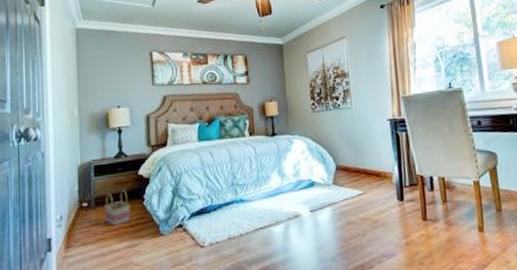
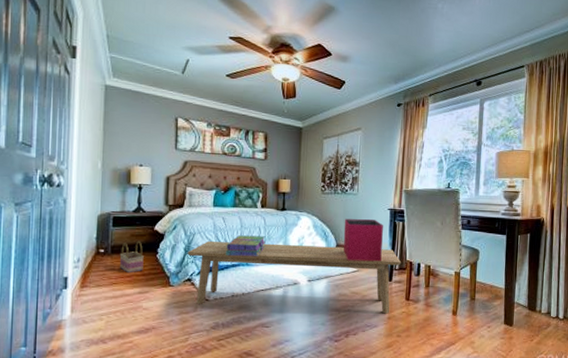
bench: none [176,164,412,253] -> present [187,241,402,314]
stack of books: none [216,167,259,193] -> present [225,235,266,256]
storage bin: none [341,133,389,183] -> present [343,219,384,262]

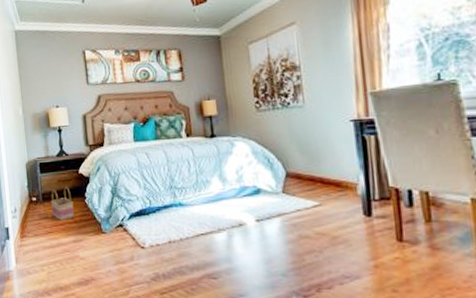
bench: present [187,241,402,314] -> none [115,173,383,261]
stack of books: present [225,235,266,256] -> none [153,170,198,196]
storage bin: present [343,219,384,262] -> none [291,136,352,193]

